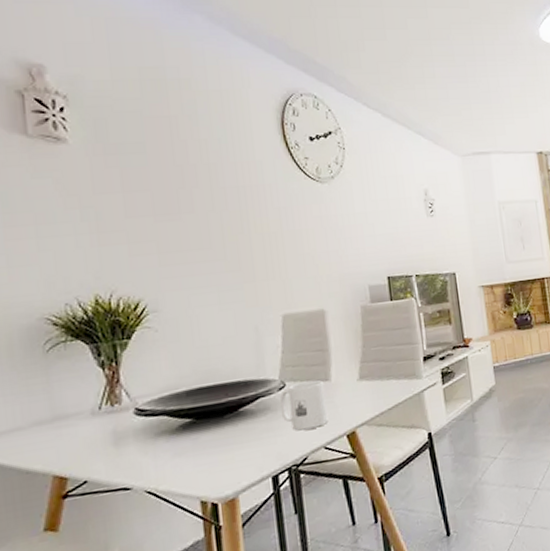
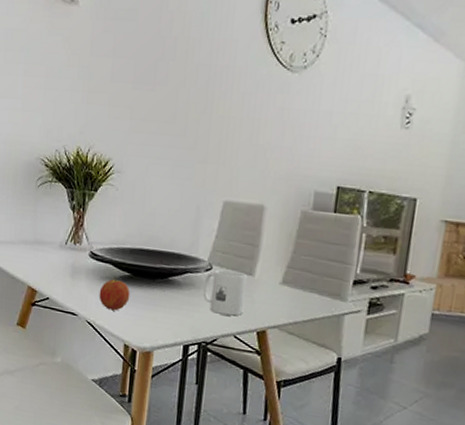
fruit: none [155,426,197,469] -> present [99,276,130,311]

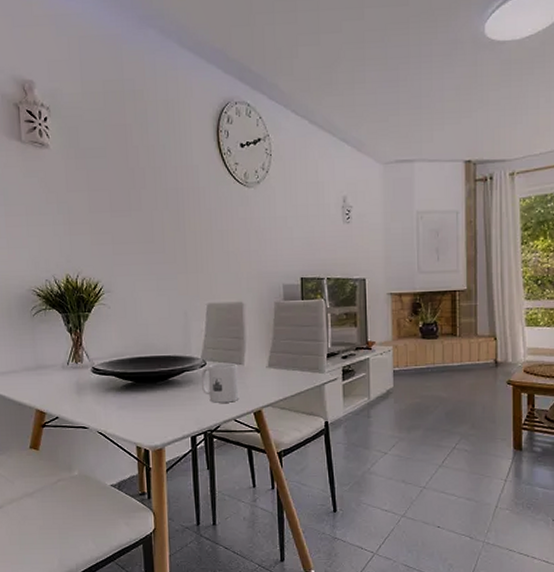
fruit: present [99,276,130,311] -> none [106,385,136,418]

